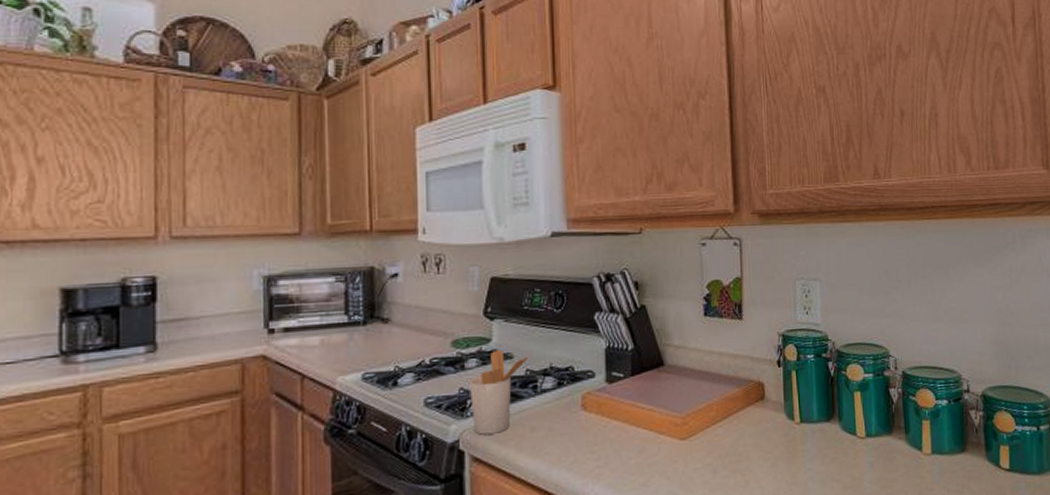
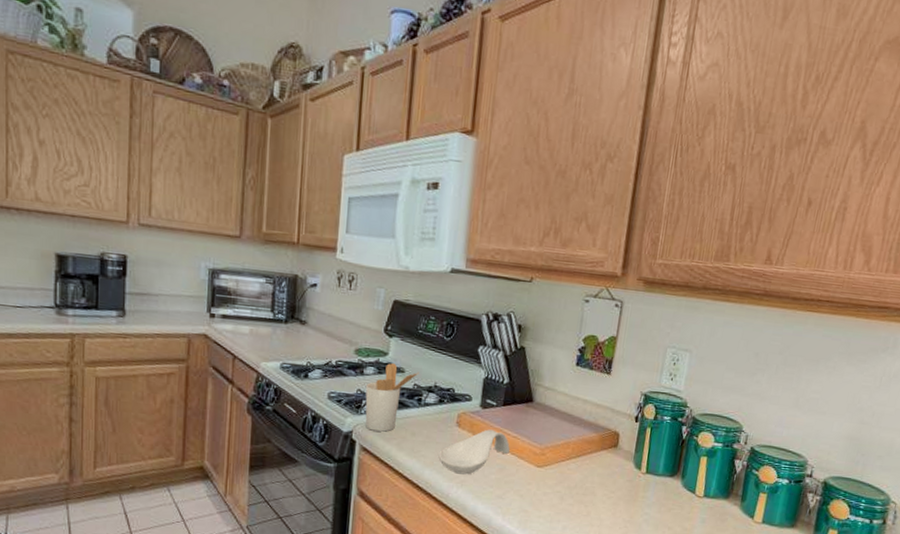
spoon rest: none [566,406,647,467] -> present [438,429,510,475]

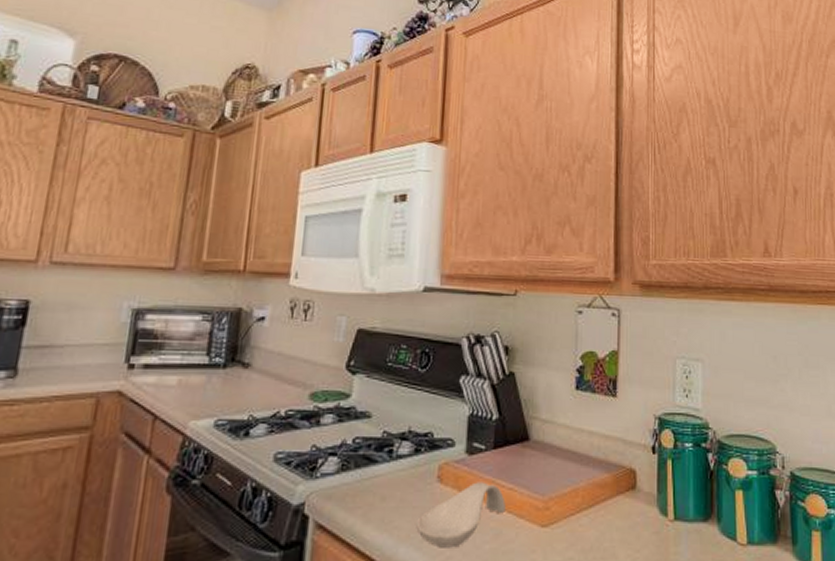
utensil holder: present [365,362,419,432] -> none [321,406,389,499]

